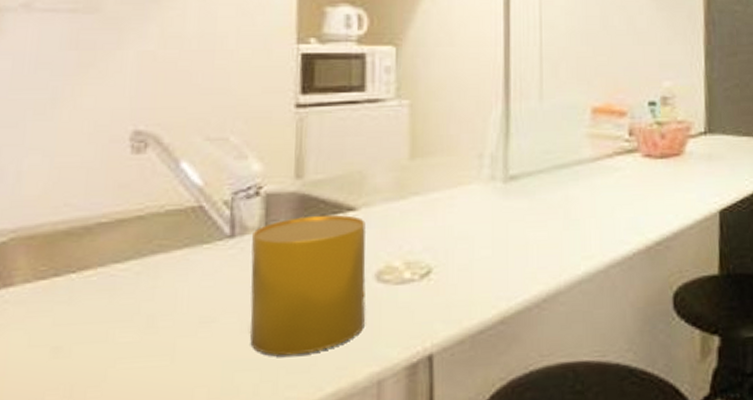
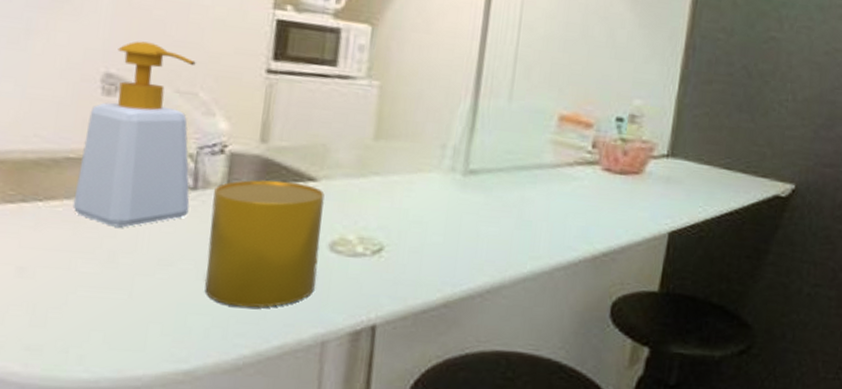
soap bottle: none [107,94,228,289] -> present [72,41,196,228]

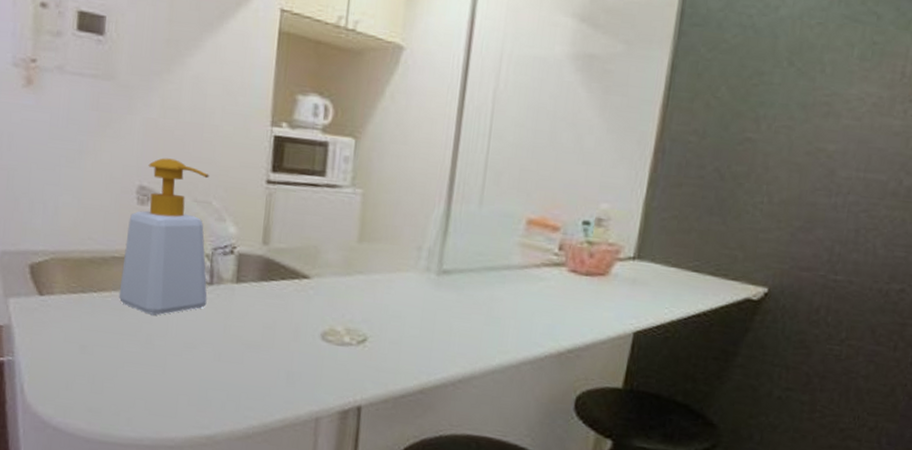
cup: present [205,180,325,308] -> none [221,277,317,386]

